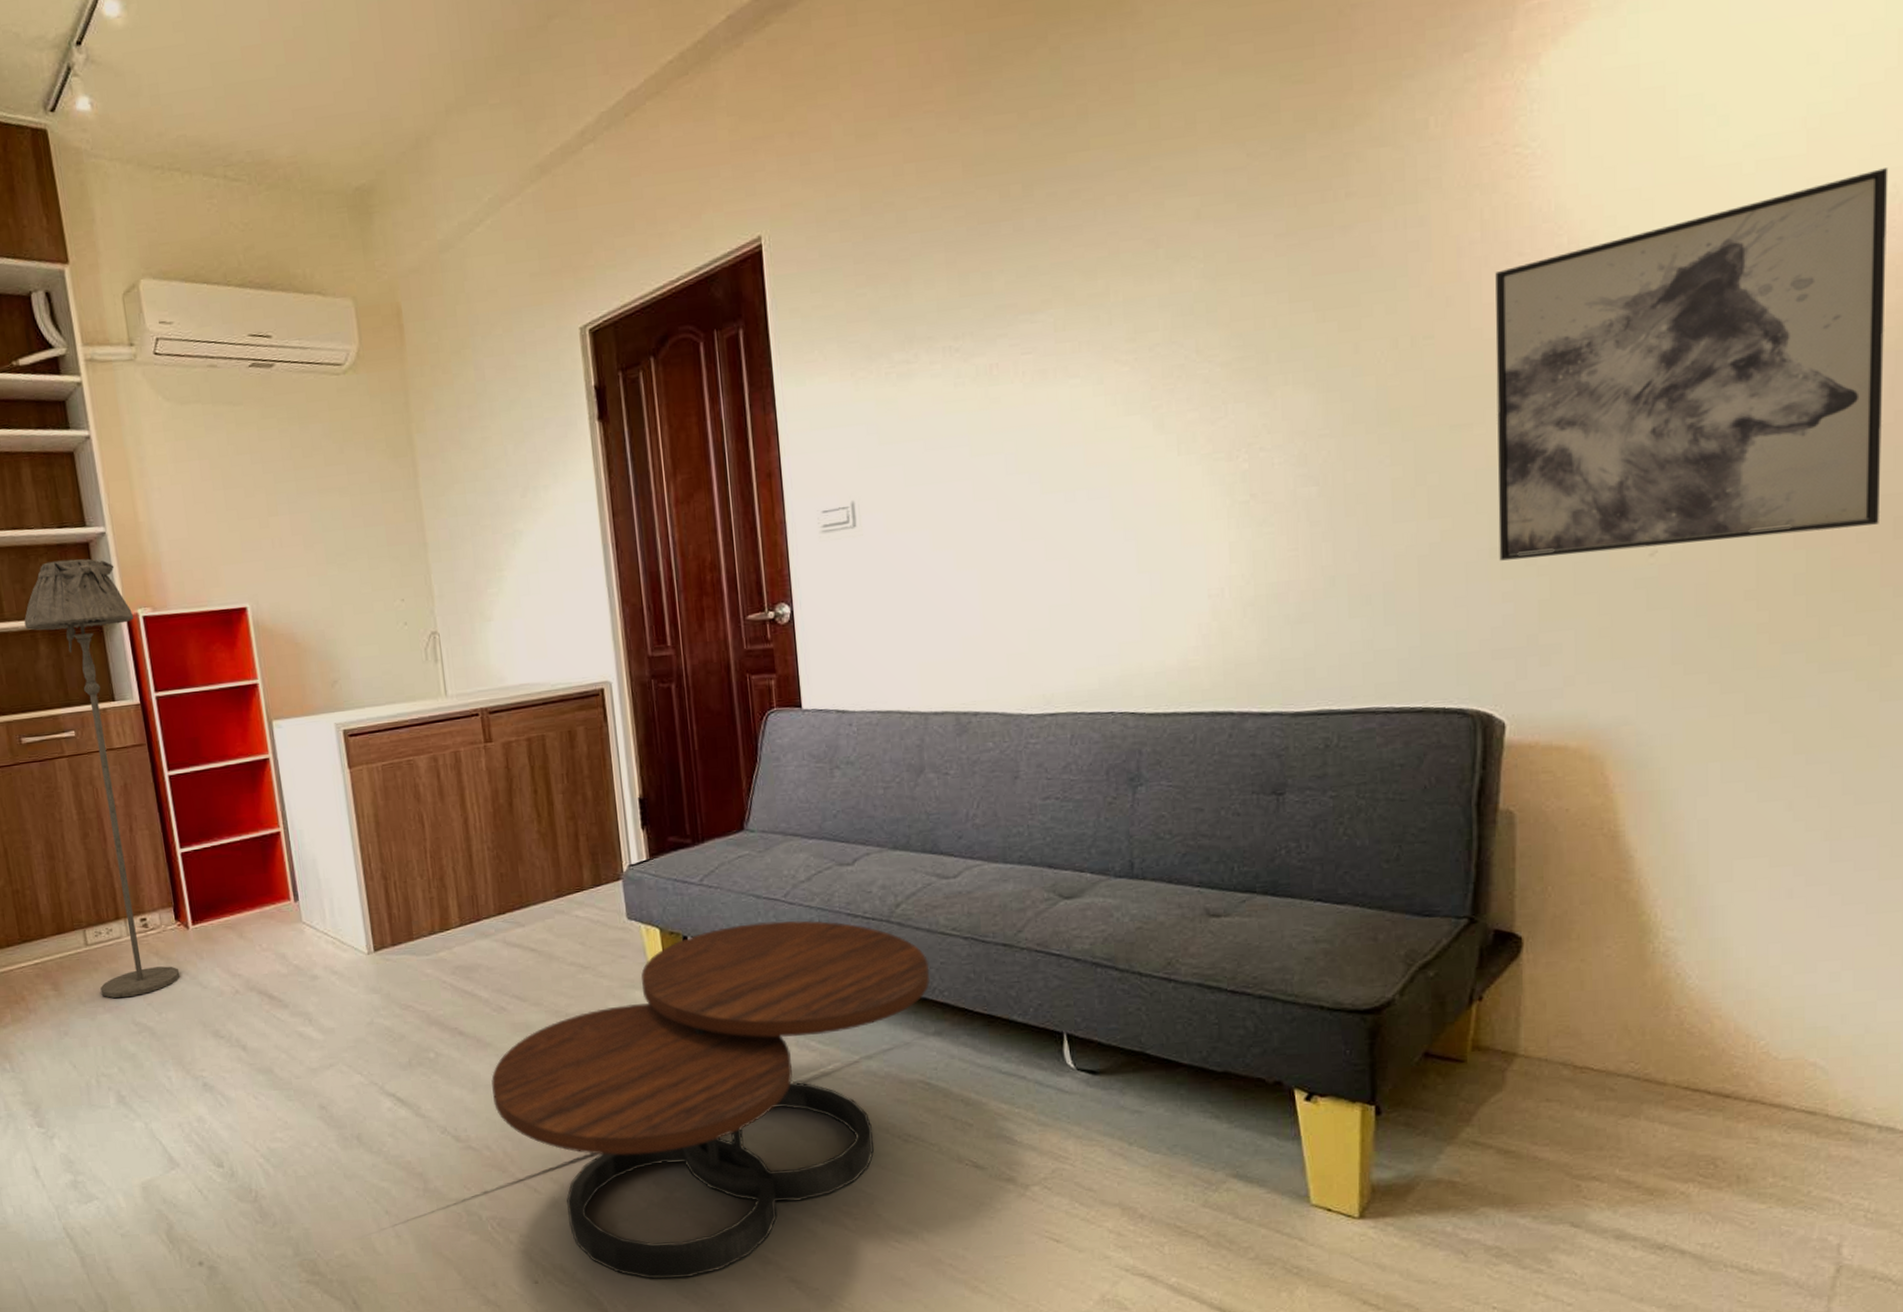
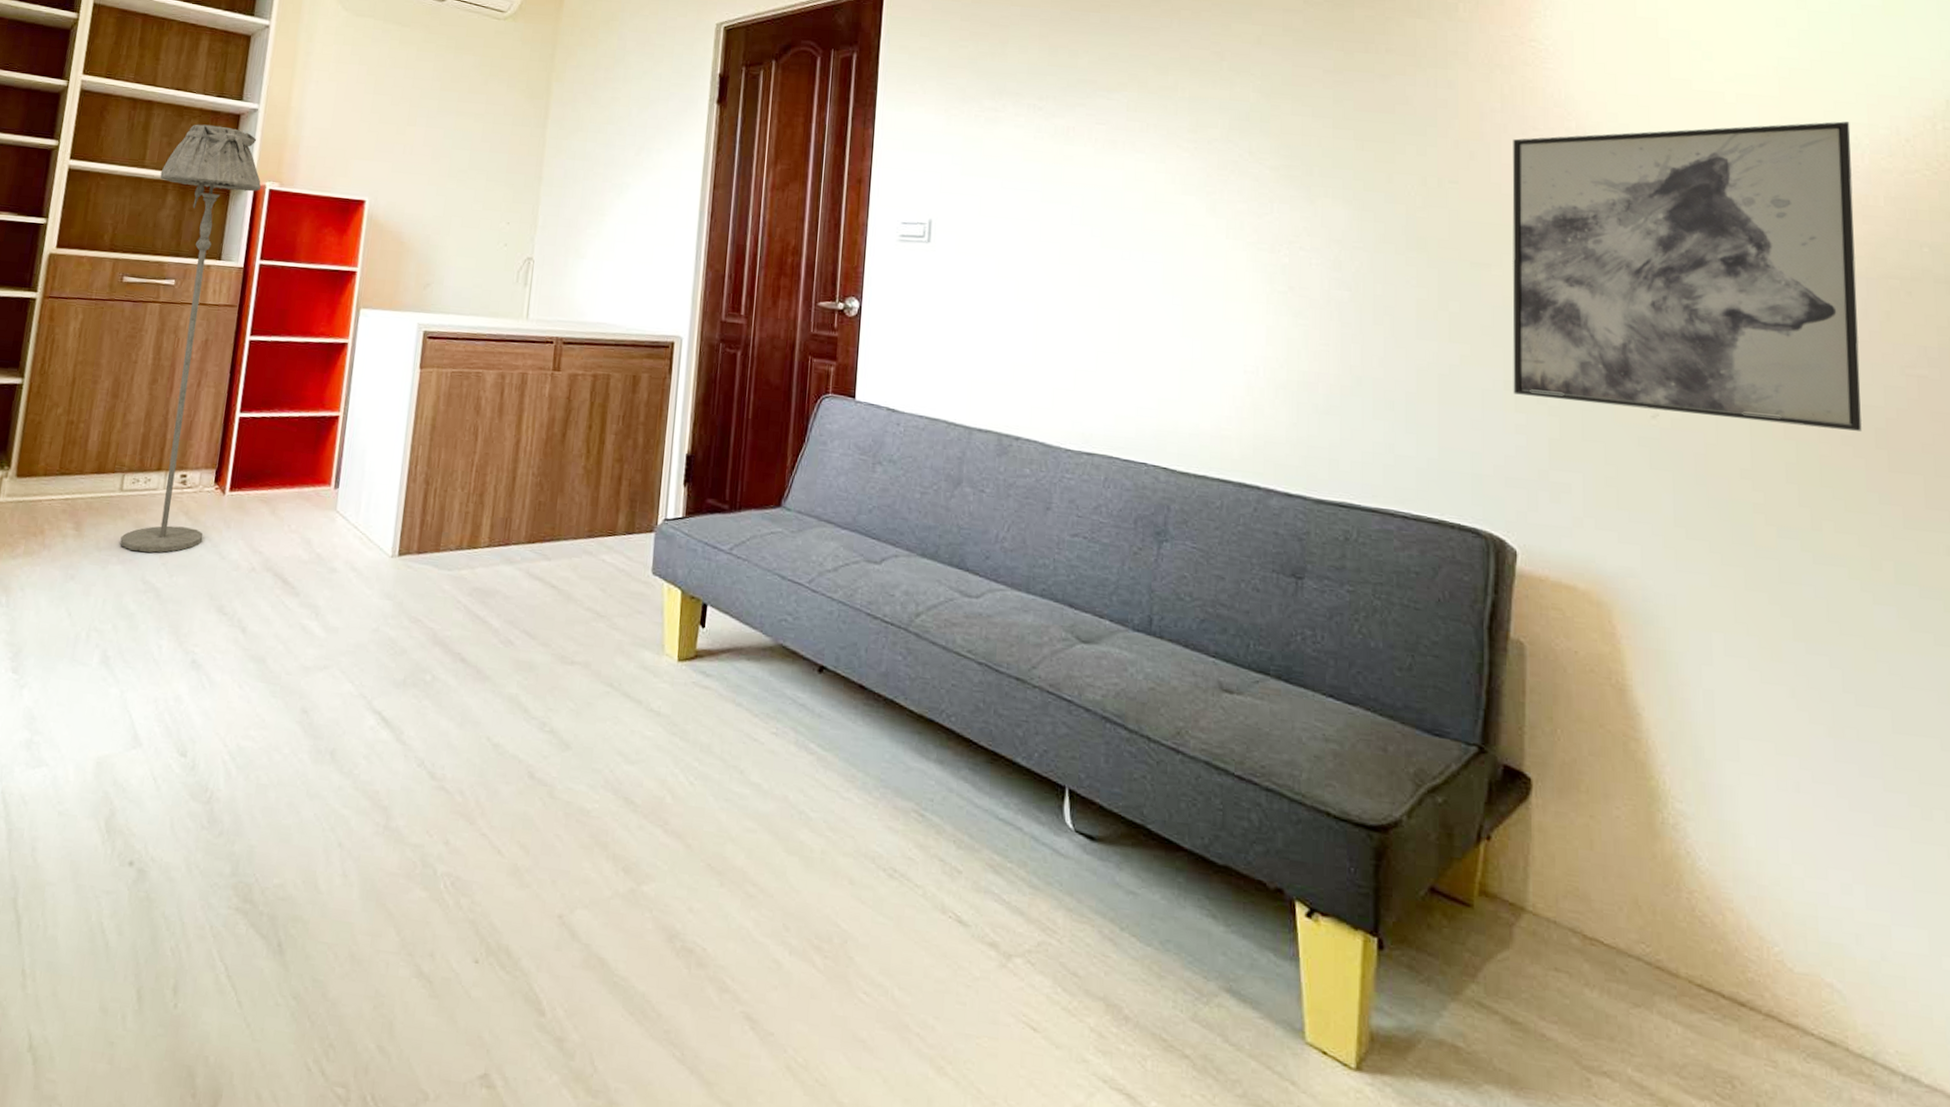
coffee table: present [491,920,930,1280] -> none [478,602,940,991]

